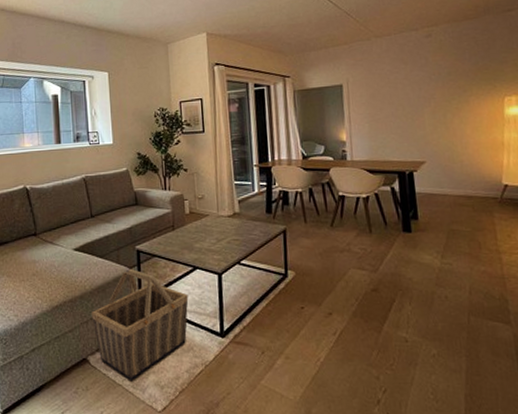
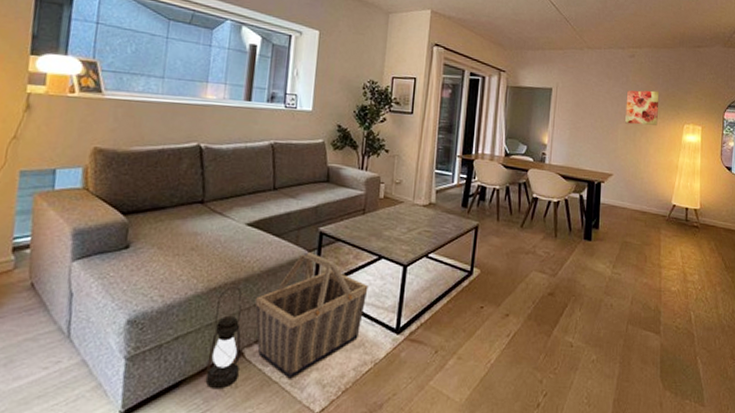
lantern: none [60,304,88,392] -> present [205,286,242,390]
wall art: none [428,66,471,107] -> present [625,90,660,126]

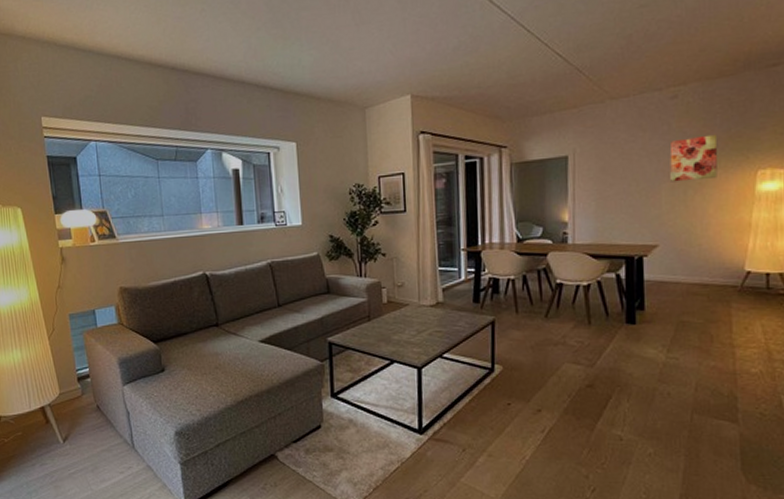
lantern: present [205,286,242,390] -> none [246,398,276,488]
basket: present [255,252,369,381] -> none [278,362,385,480]

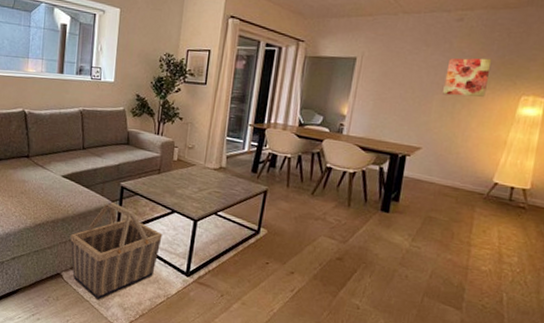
basket: none [278,362,385,480] -> present [70,202,163,301]

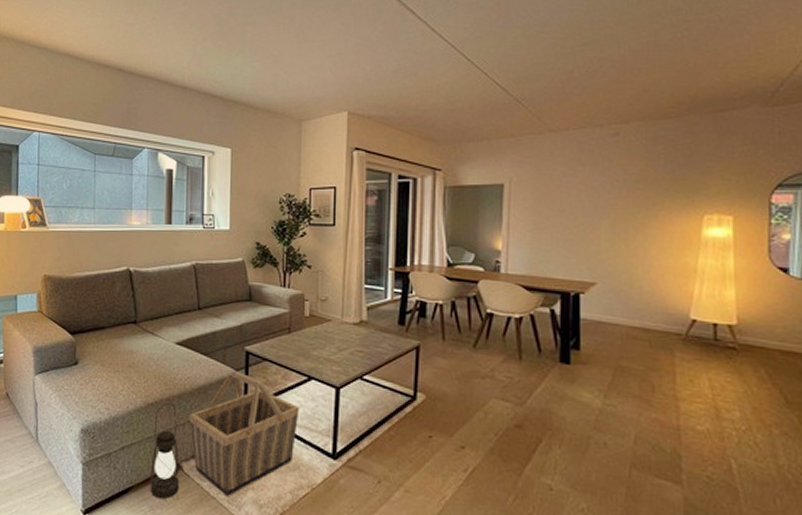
lantern: none [35,224,61,300] -> present [150,402,180,500]
wall art: present [443,58,492,97] -> none [610,174,662,220]

